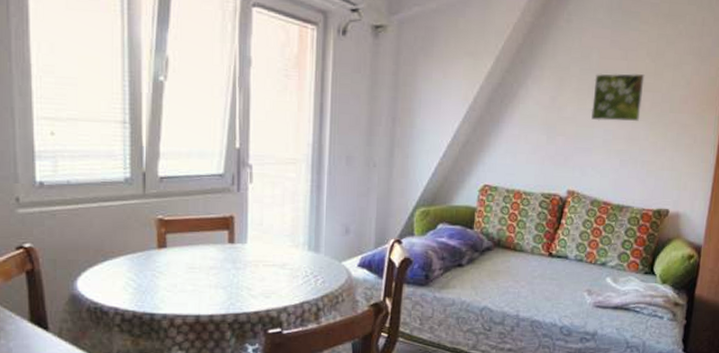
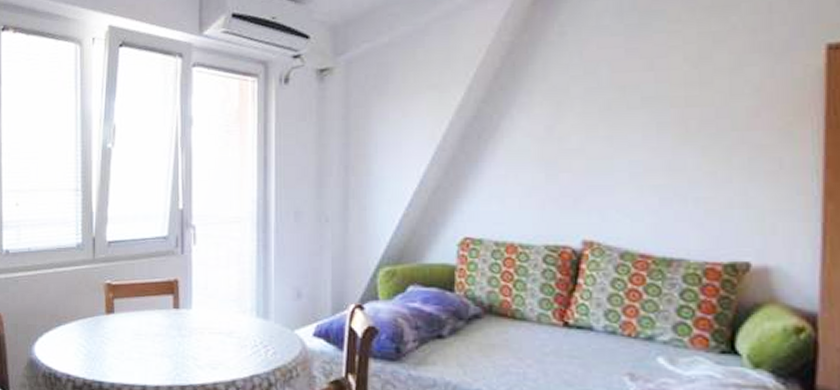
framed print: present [591,73,645,122] -> none [606,86,685,151]

